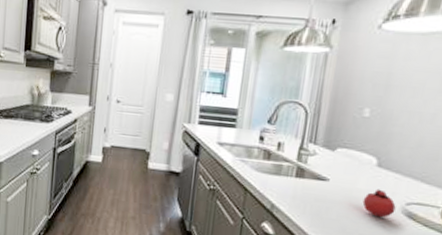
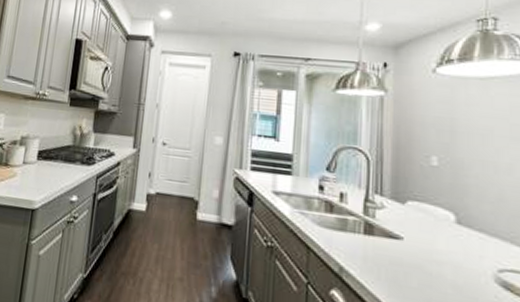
fruit: present [362,189,396,218] -> none [446,251,487,288]

